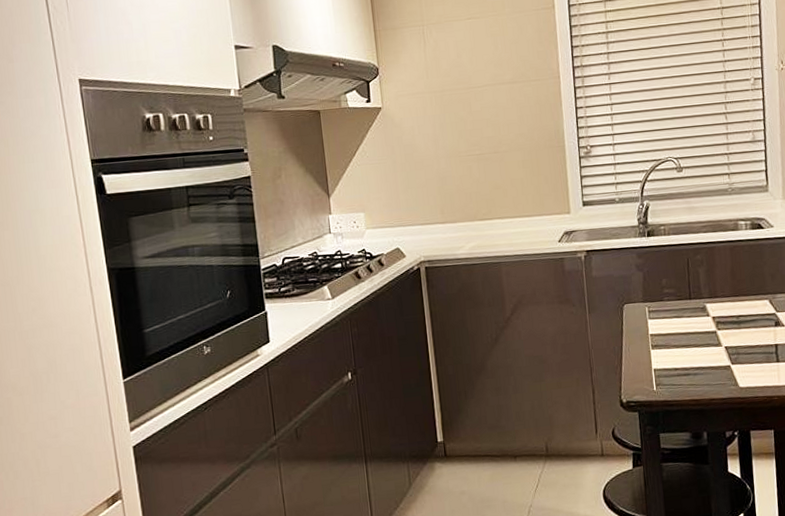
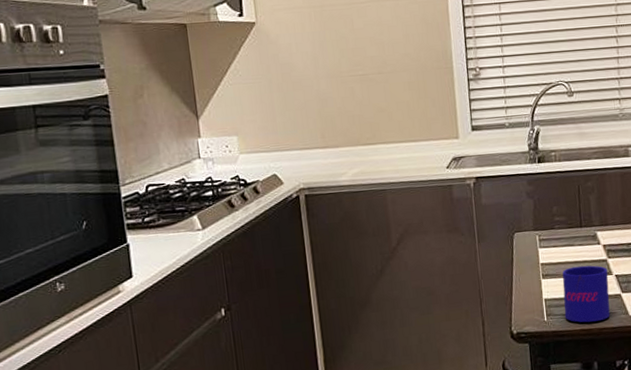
mug: none [671,337,720,393] -> present [562,265,610,323]

